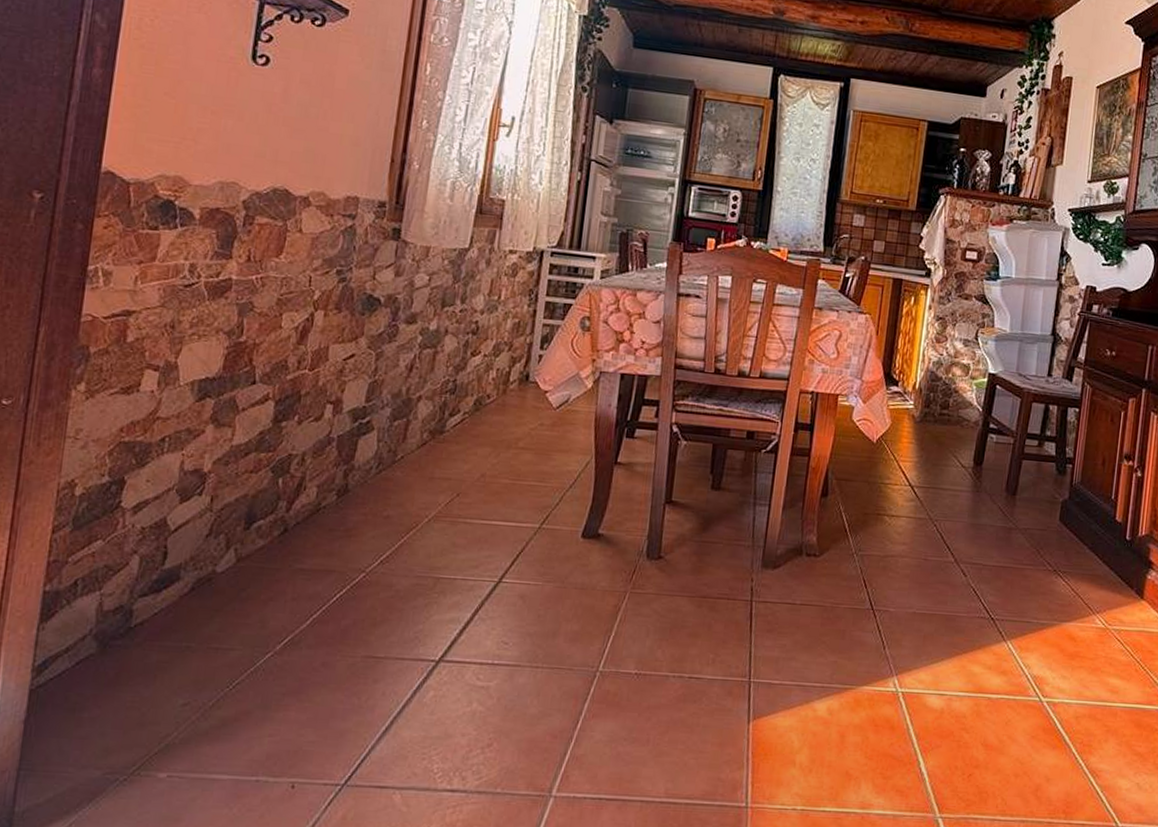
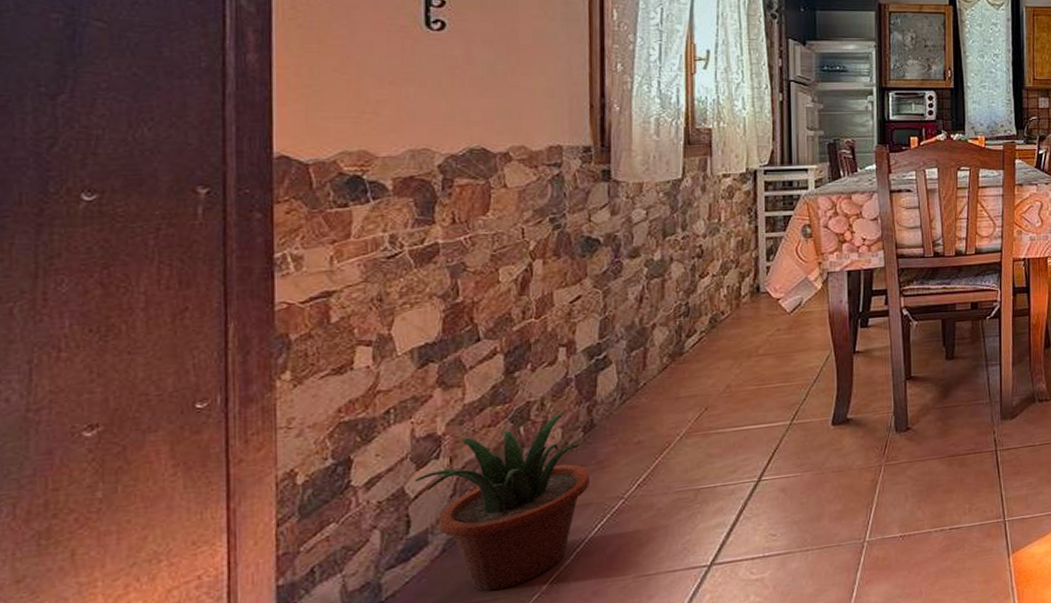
potted plant: none [177,471,337,641] -> present [415,412,590,591]

